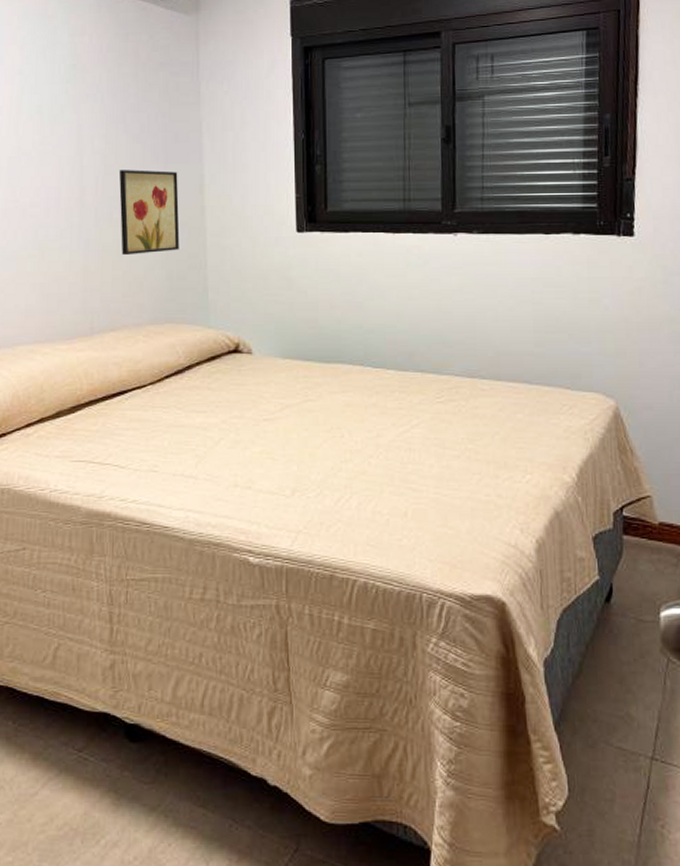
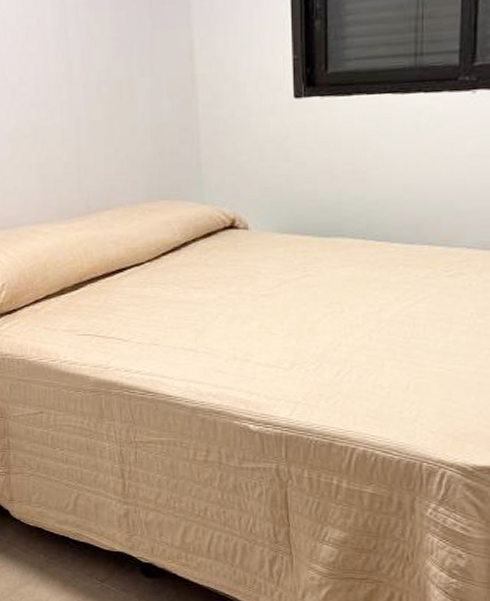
wall art: present [119,170,180,256] -> none [105,38,171,132]

